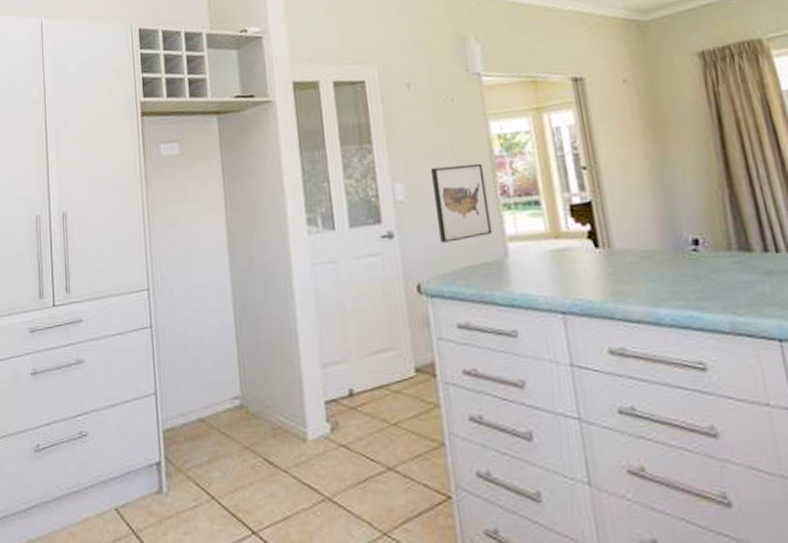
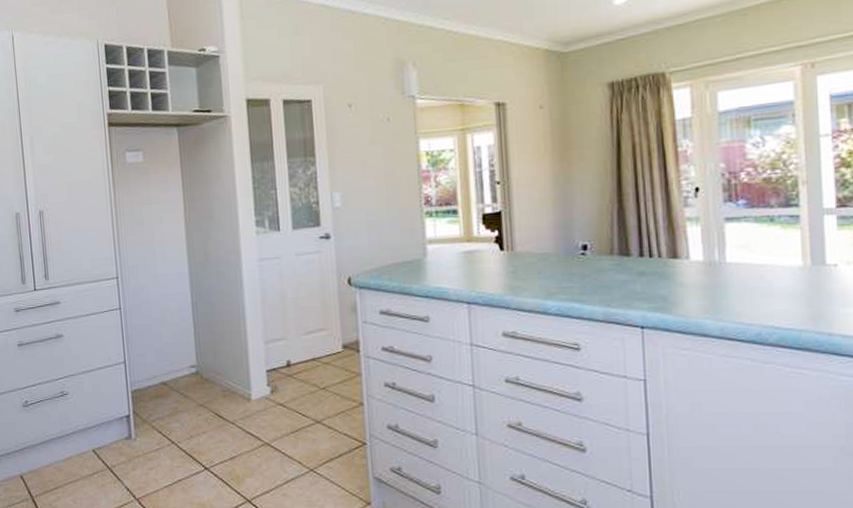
wall art: present [430,163,493,243] -> none [365,176,415,244]

